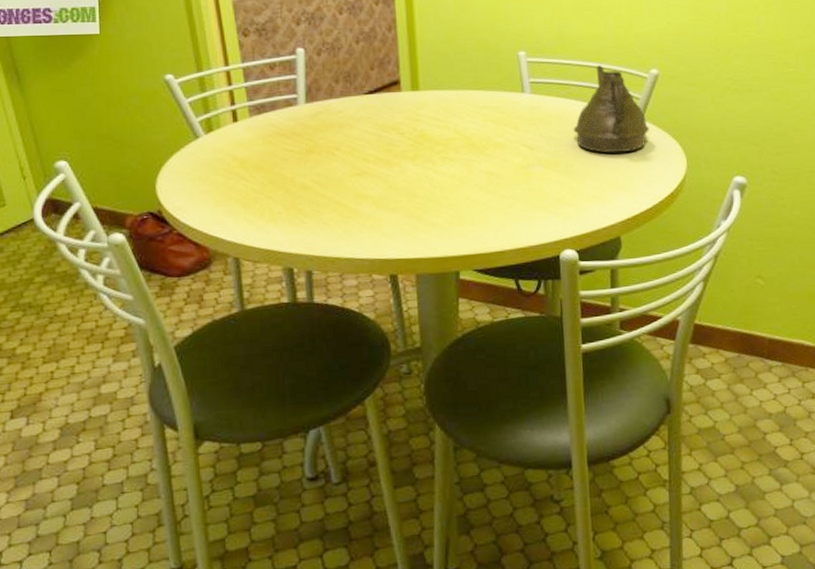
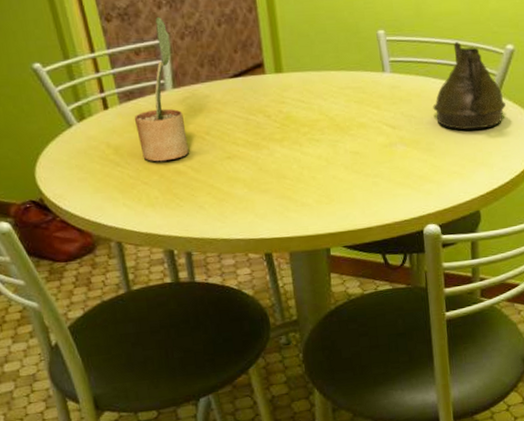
potted plant: none [263,32,317,177] -> present [134,16,189,162]

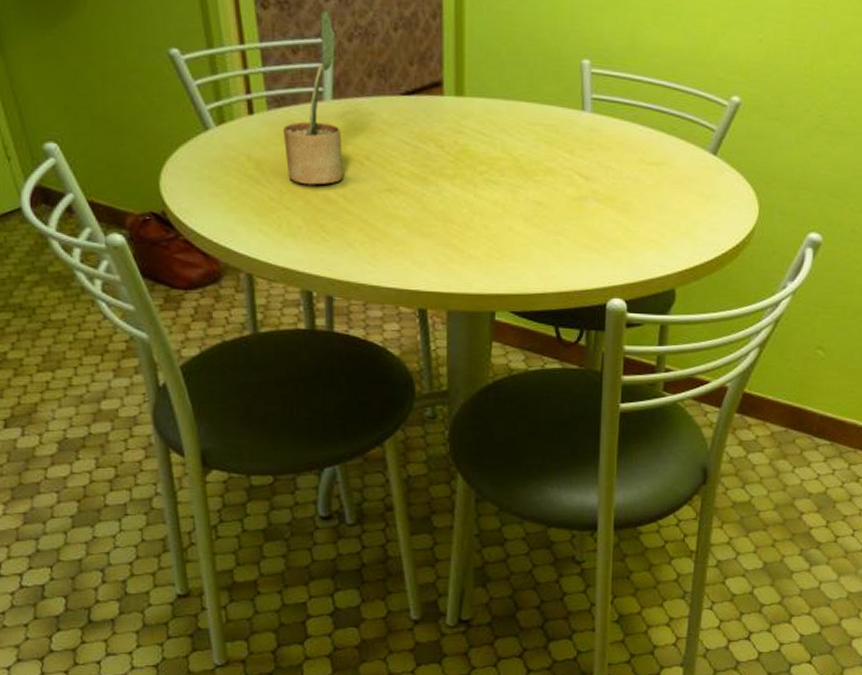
teapot: present [433,42,506,130] -> none [636,85,722,193]

